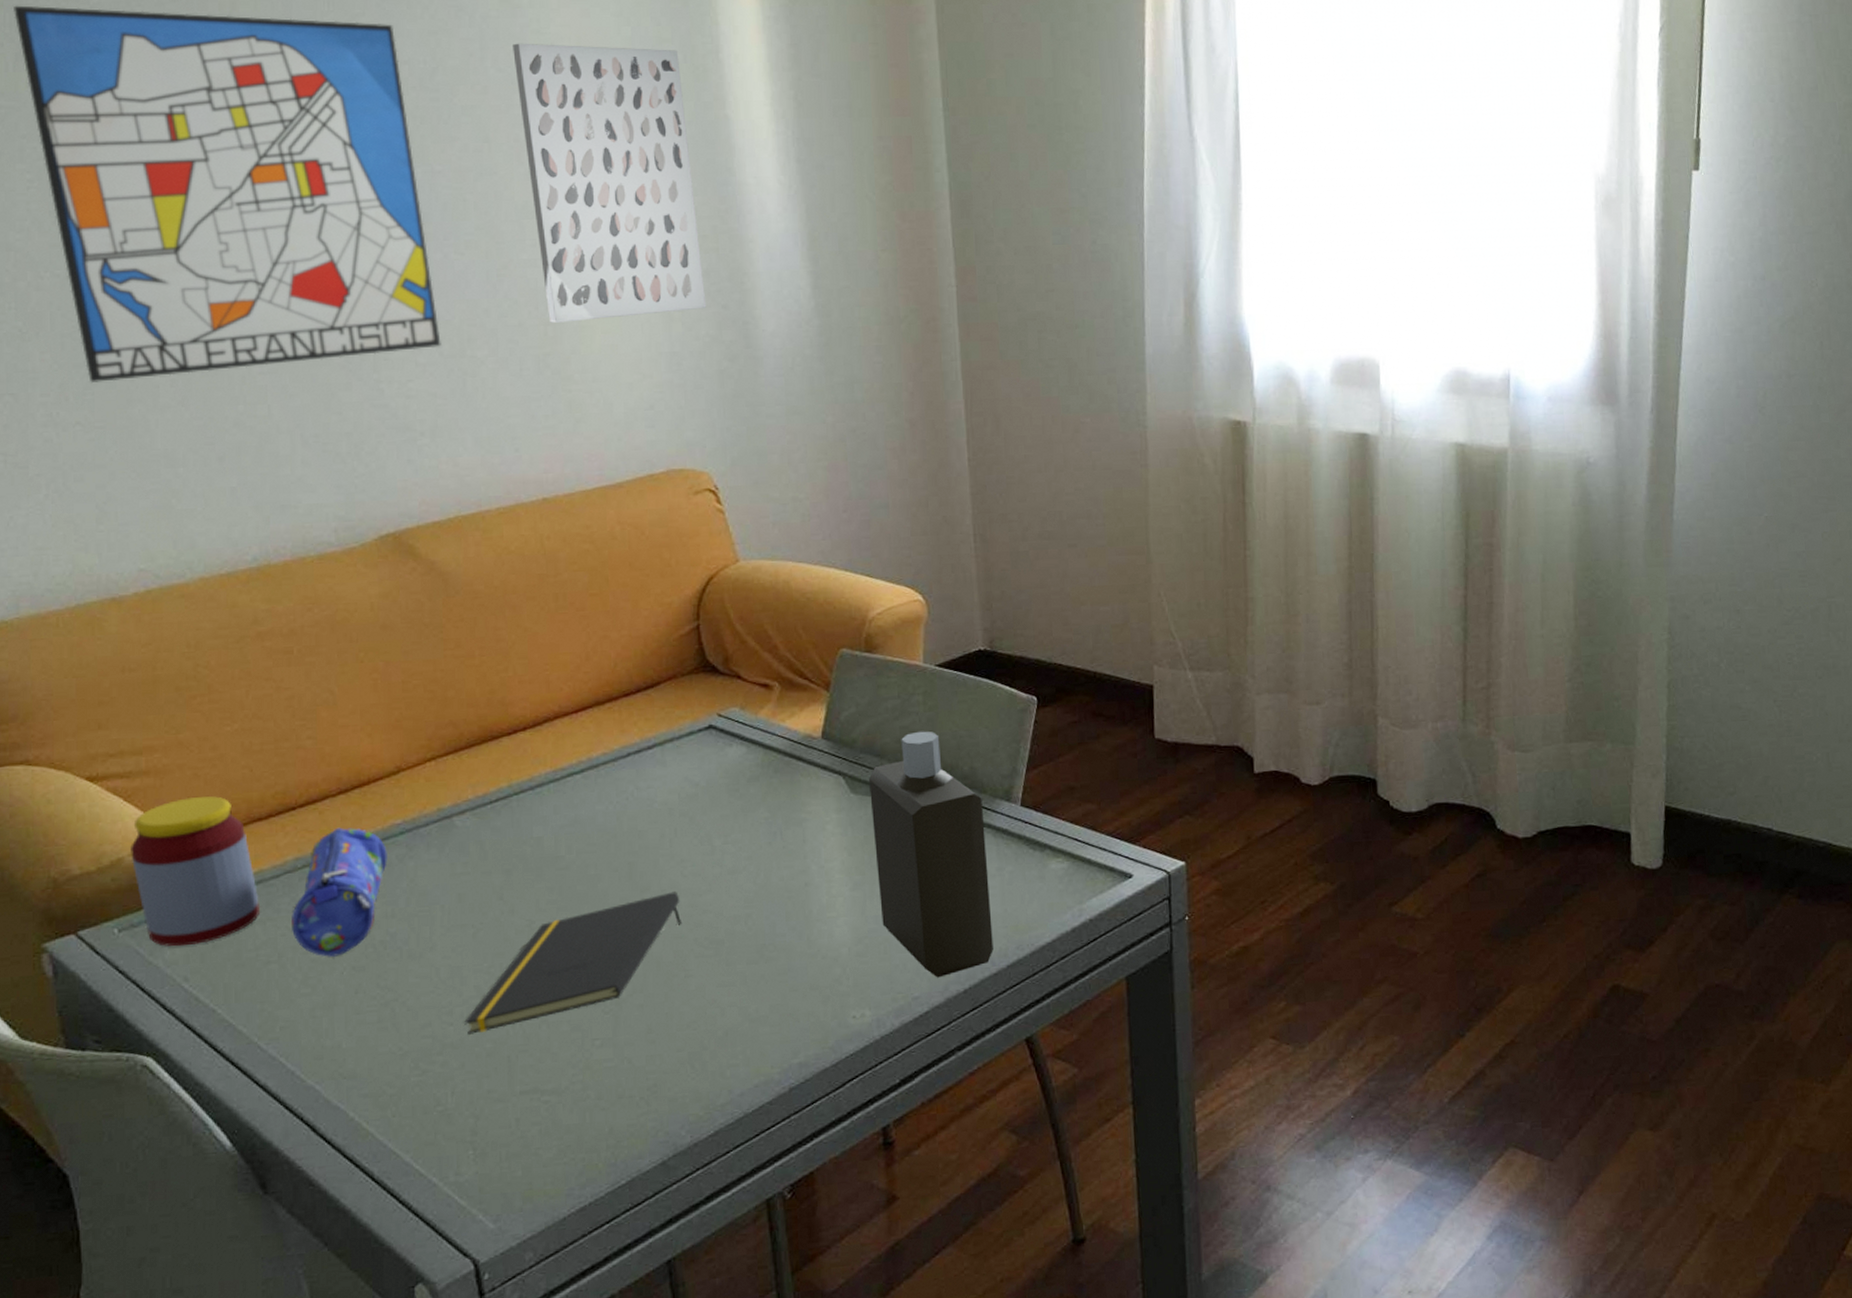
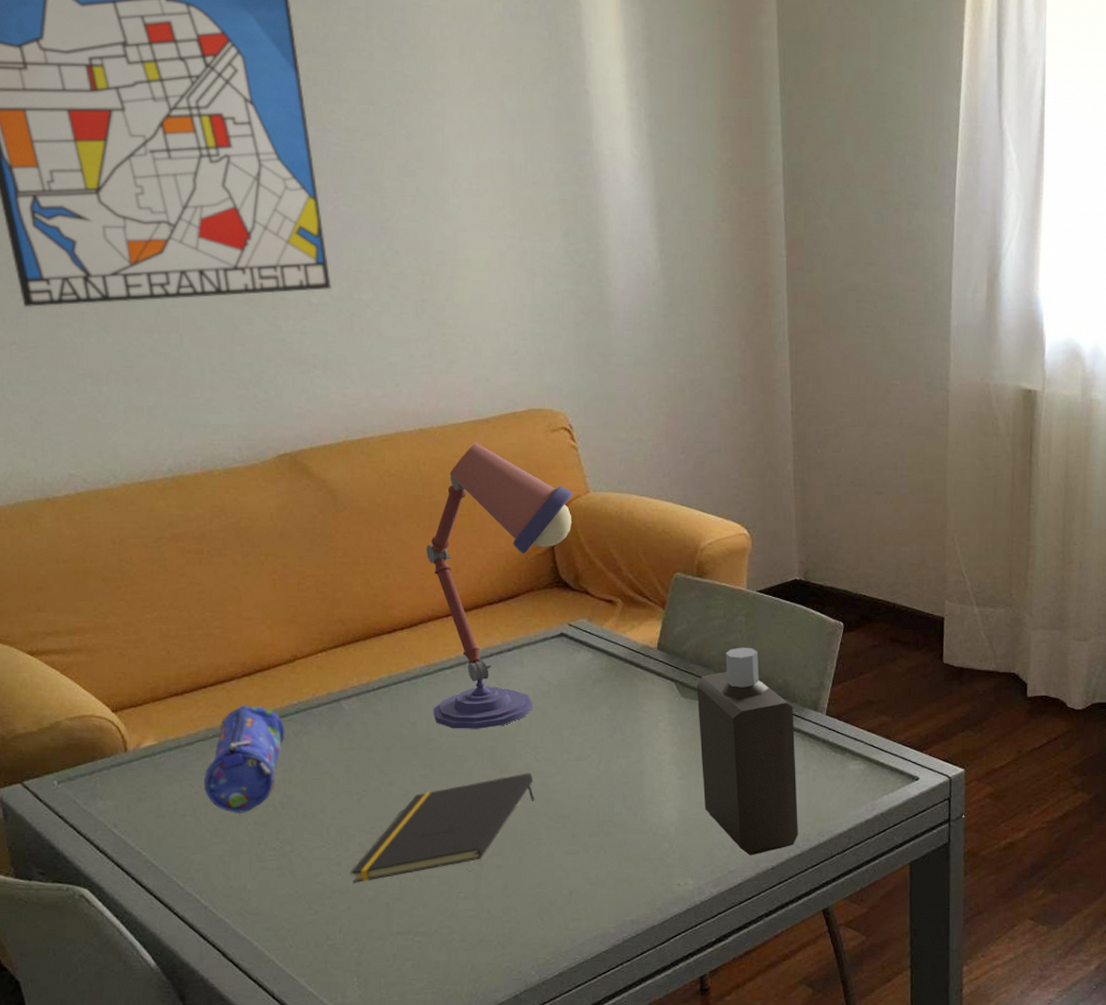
jar: present [130,796,260,947] -> none [67,673,177,798]
wall art: present [513,43,707,323] -> none [396,14,565,273]
desk lamp: none [551,511,720,844] -> present [426,443,573,729]

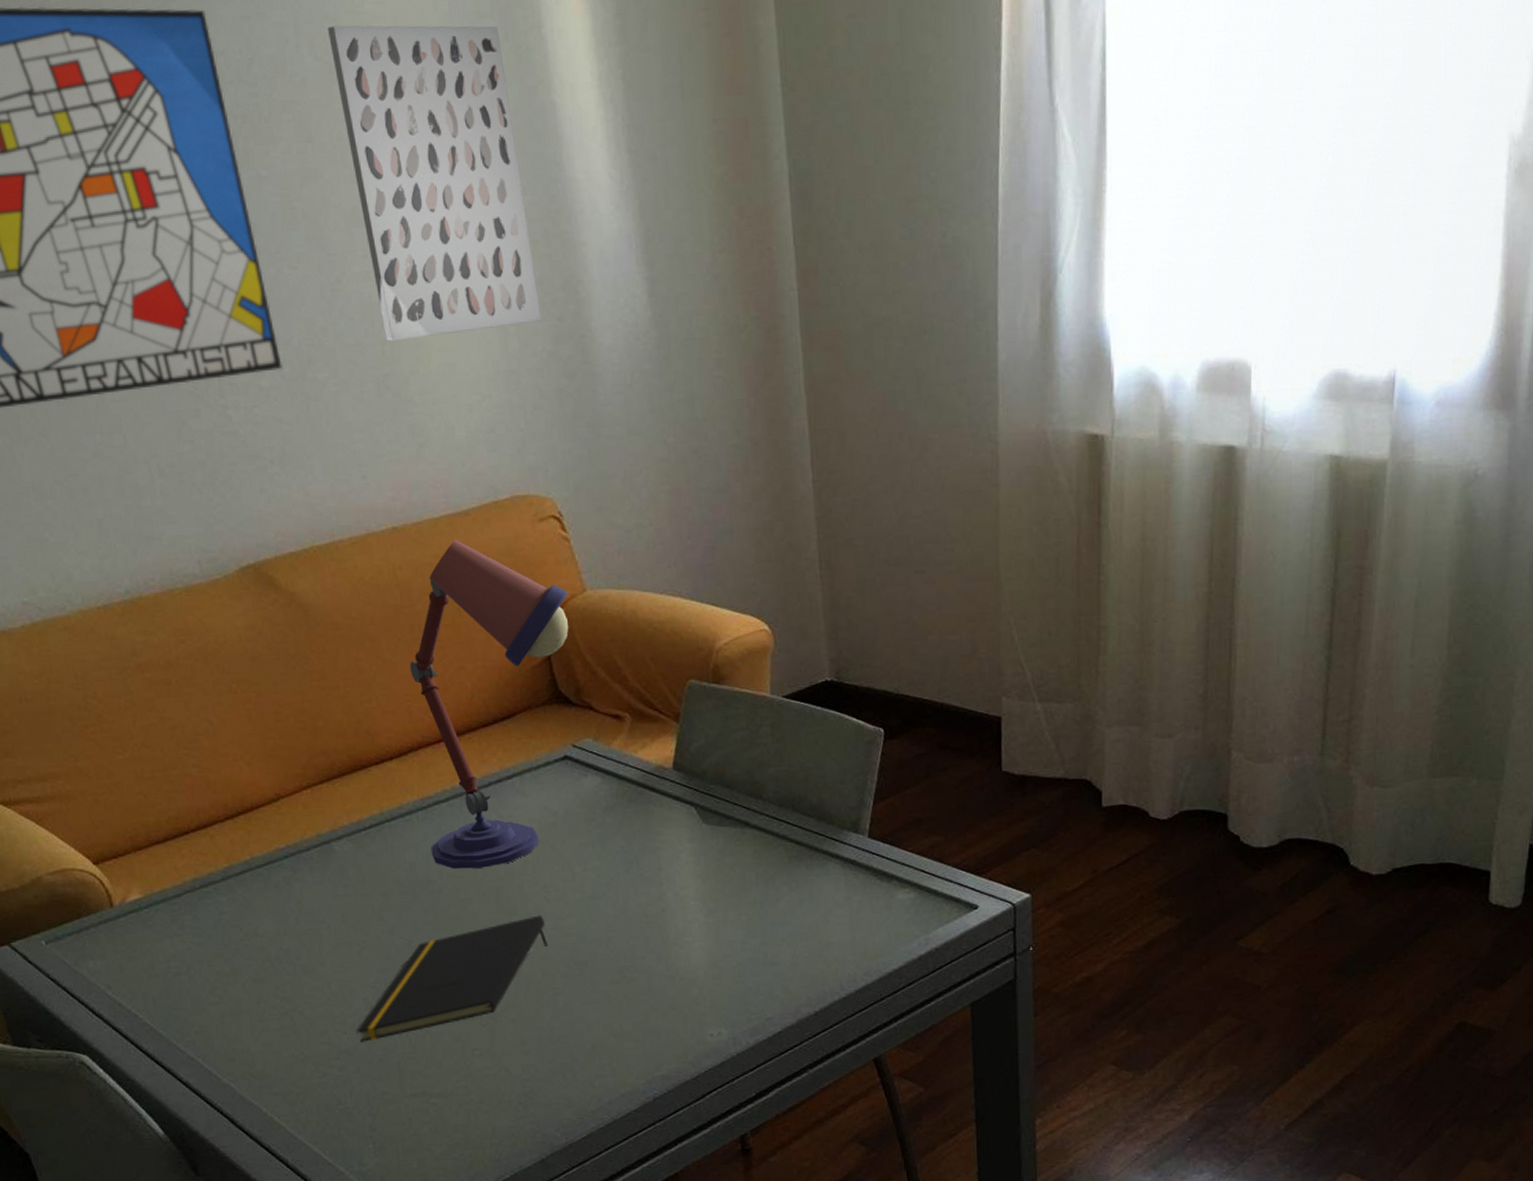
pencil case: present [204,705,285,813] -> none [195,851,276,970]
wall art: none [396,14,565,273] -> present [328,25,542,341]
bottle: present [697,647,798,856] -> none [720,762,843,1001]

